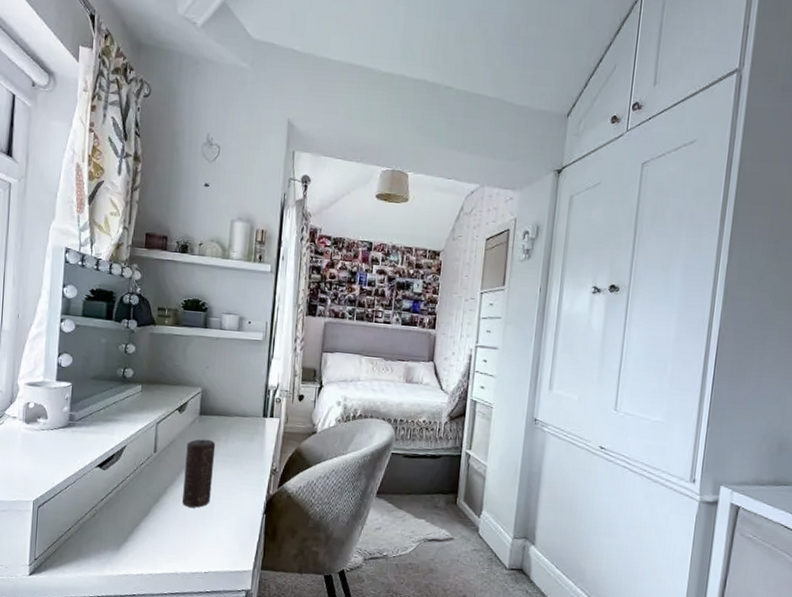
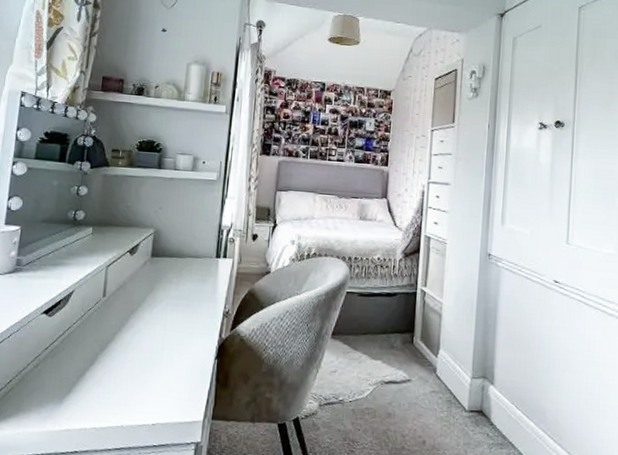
candle: present [182,439,216,508] -> none [131,281,167,355]

